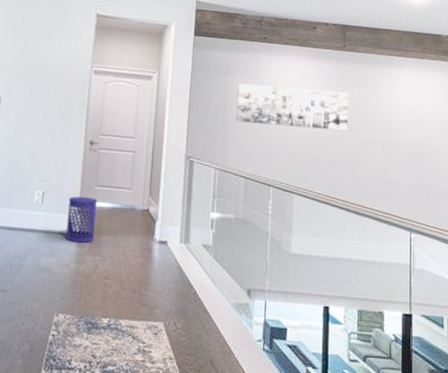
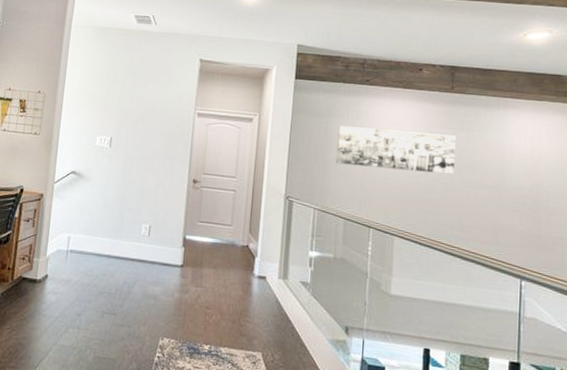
waste bin: present [65,196,98,243] -> none [169,230,200,275]

